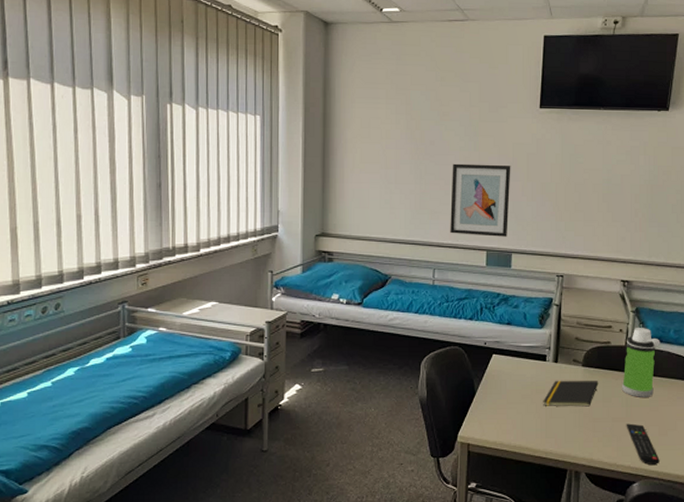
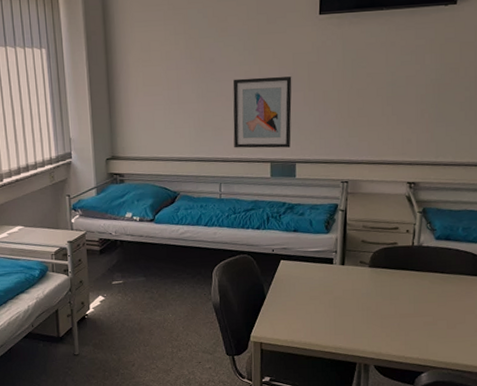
notepad: present [543,380,599,407] -> none [331,280,386,306]
water bottle: present [621,328,661,397] -> none [409,227,449,294]
remote control: present [626,423,660,465] -> none [414,318,448,356]

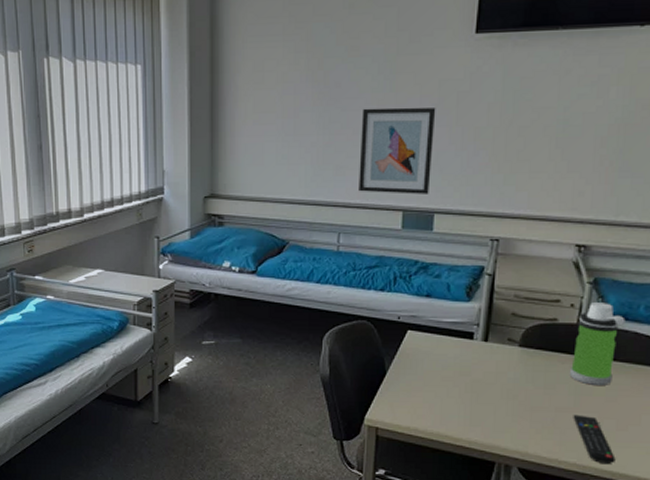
water bottle: none [409,227,449,294] -> present [569,303,626,385]
remote control: none [414,318,448,356] -> present [573,414,616,463]

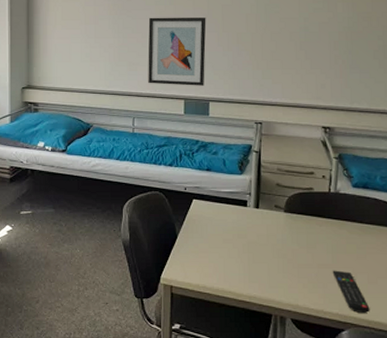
water bottle: present [569,303,626,385] -> none [326,174,367,244]

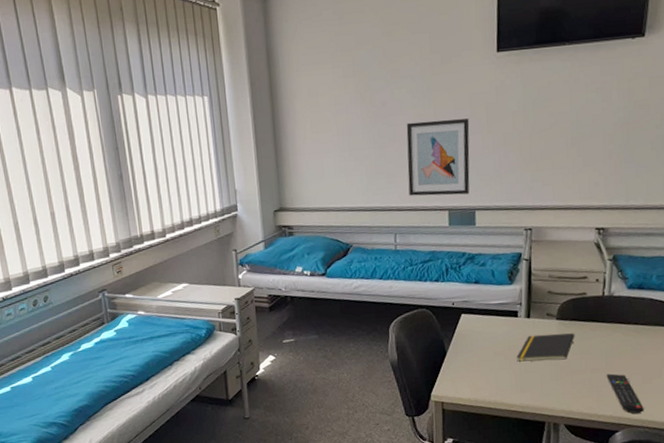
notepad: none [245,225,302,253] -> present [516,333,575,362]

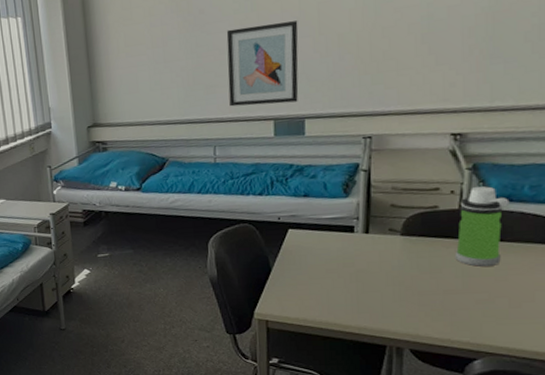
notepad: present [516,333,575,362] -> none [352,250,424,280]
water bottle: none [600,275,642,347] -> present [454,186,510,266]
remote control: present [606,373,644,414] -> none [462,295,511,340]

